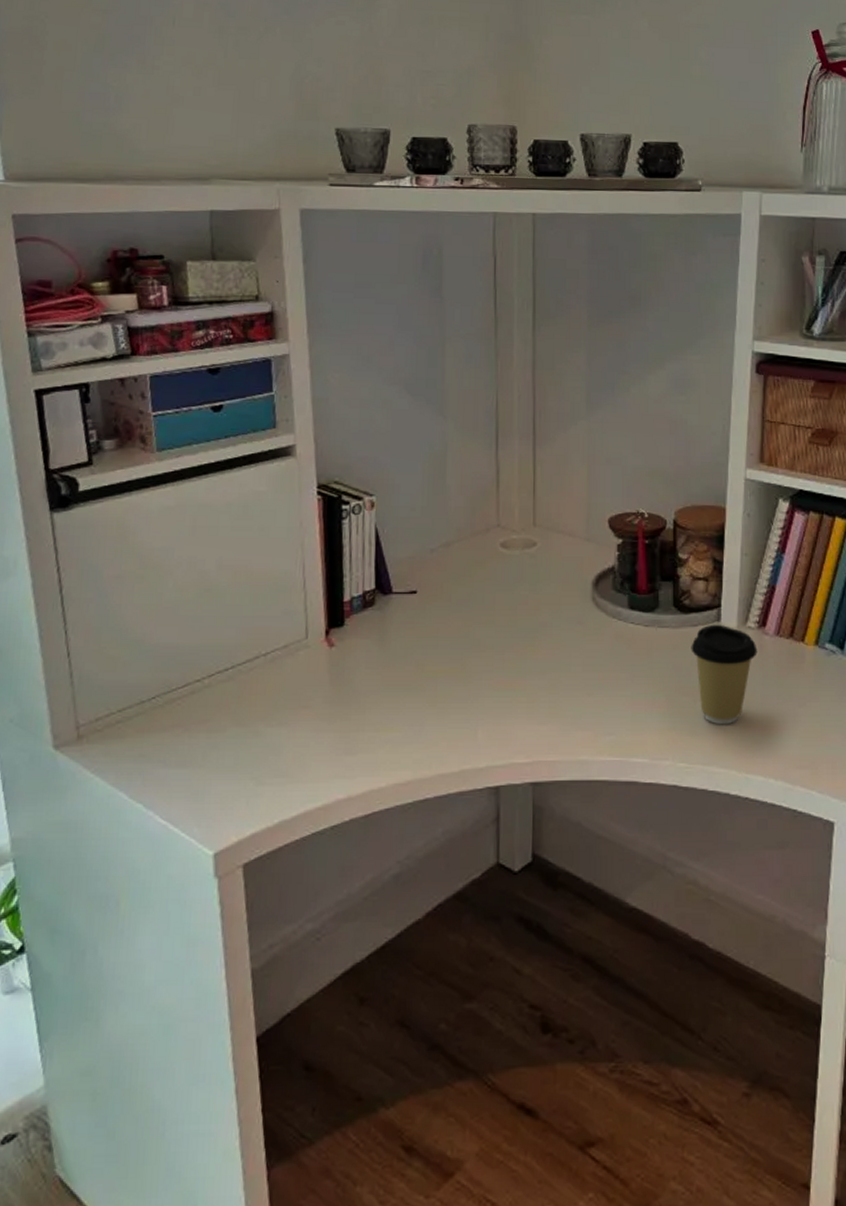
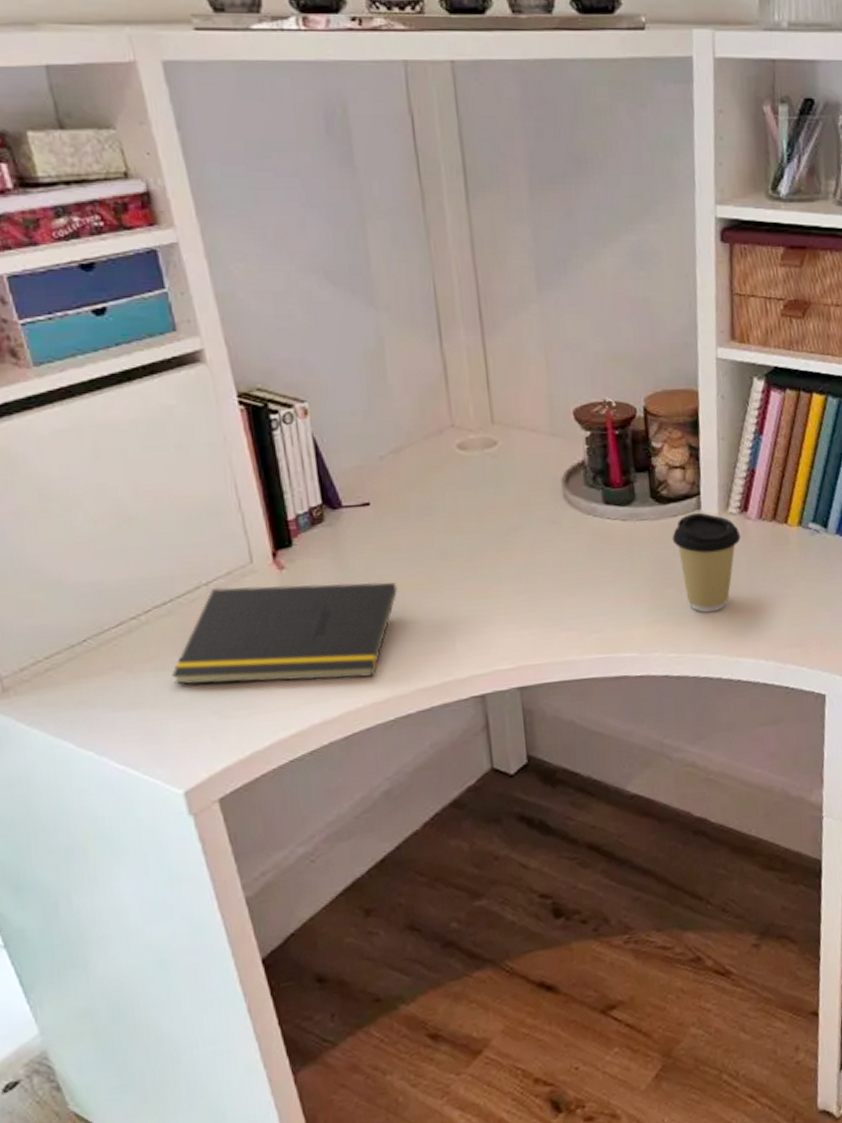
notepad: none [222,658,431,759] -> present [172,582,397,686]

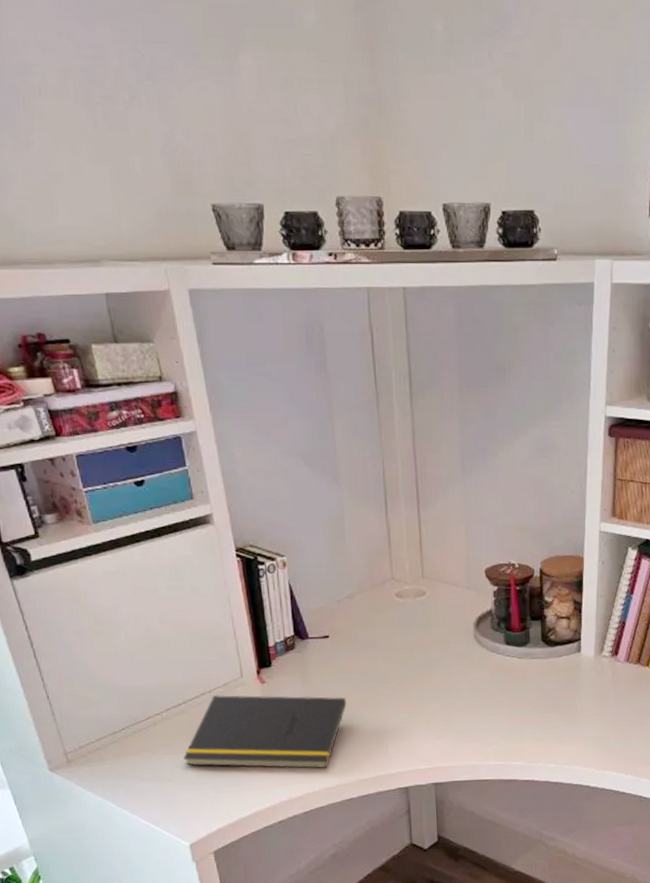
coffee cup: present [672,512,741,613] -> none [557,654,611,734]

